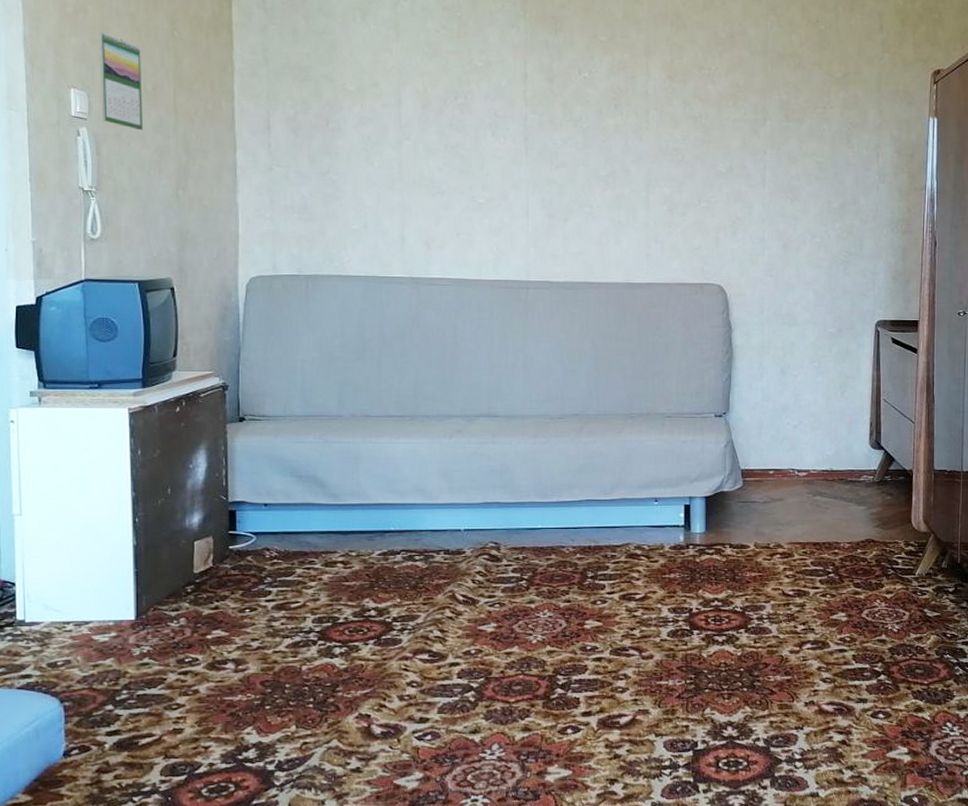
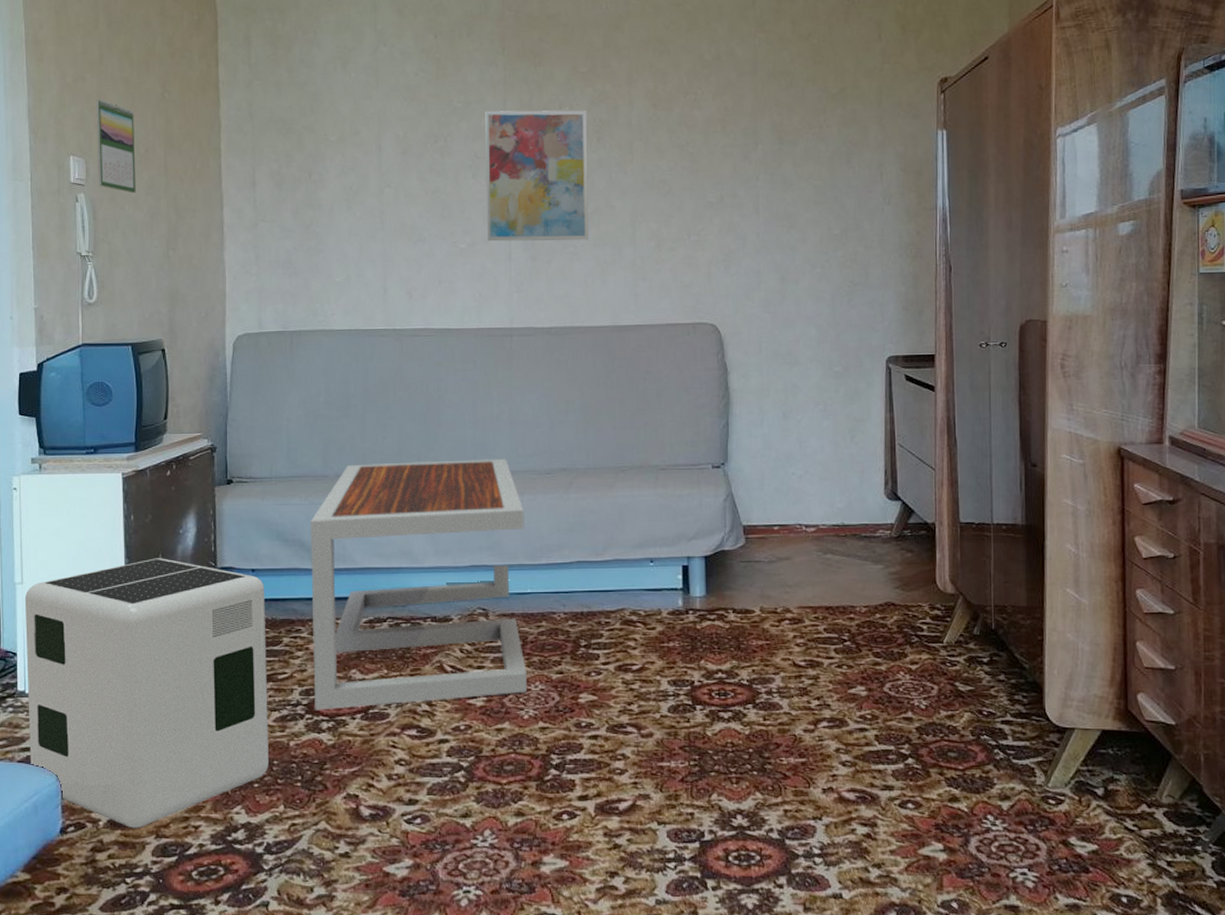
air purifier: none [23,492,280,749] -> present [24,558,269,828]
coffee table: none [325,403,536,637] -> present [311,458,527,710]
wall art: none [505,72,606,201] -> present [485,110,589,242]

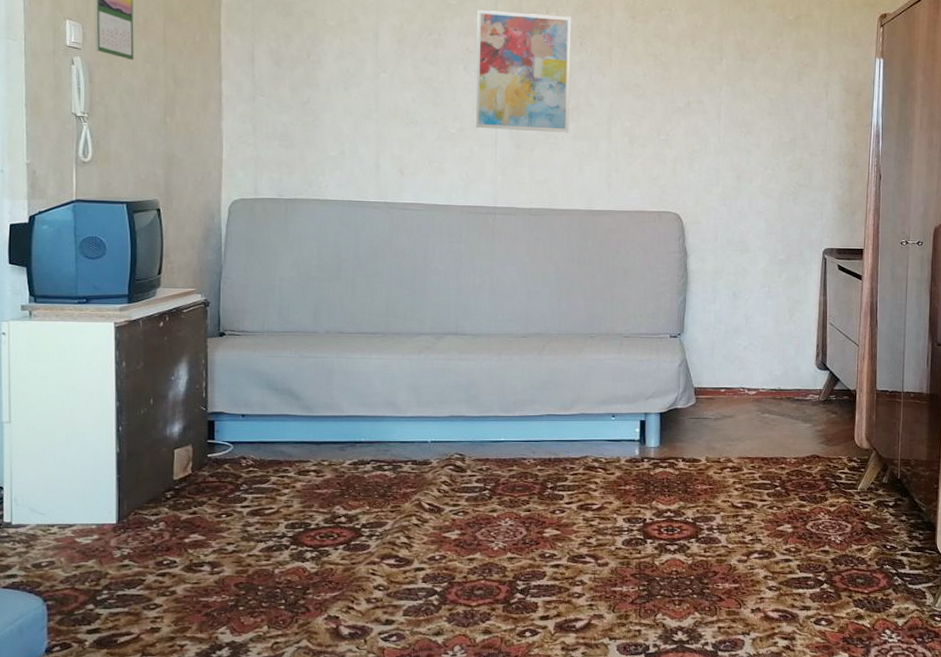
air purifier: present [24,558,269,828] -> none [12,402,255,647]
coffee table: present [311,458,527,710] -> none [299,322,501,542]

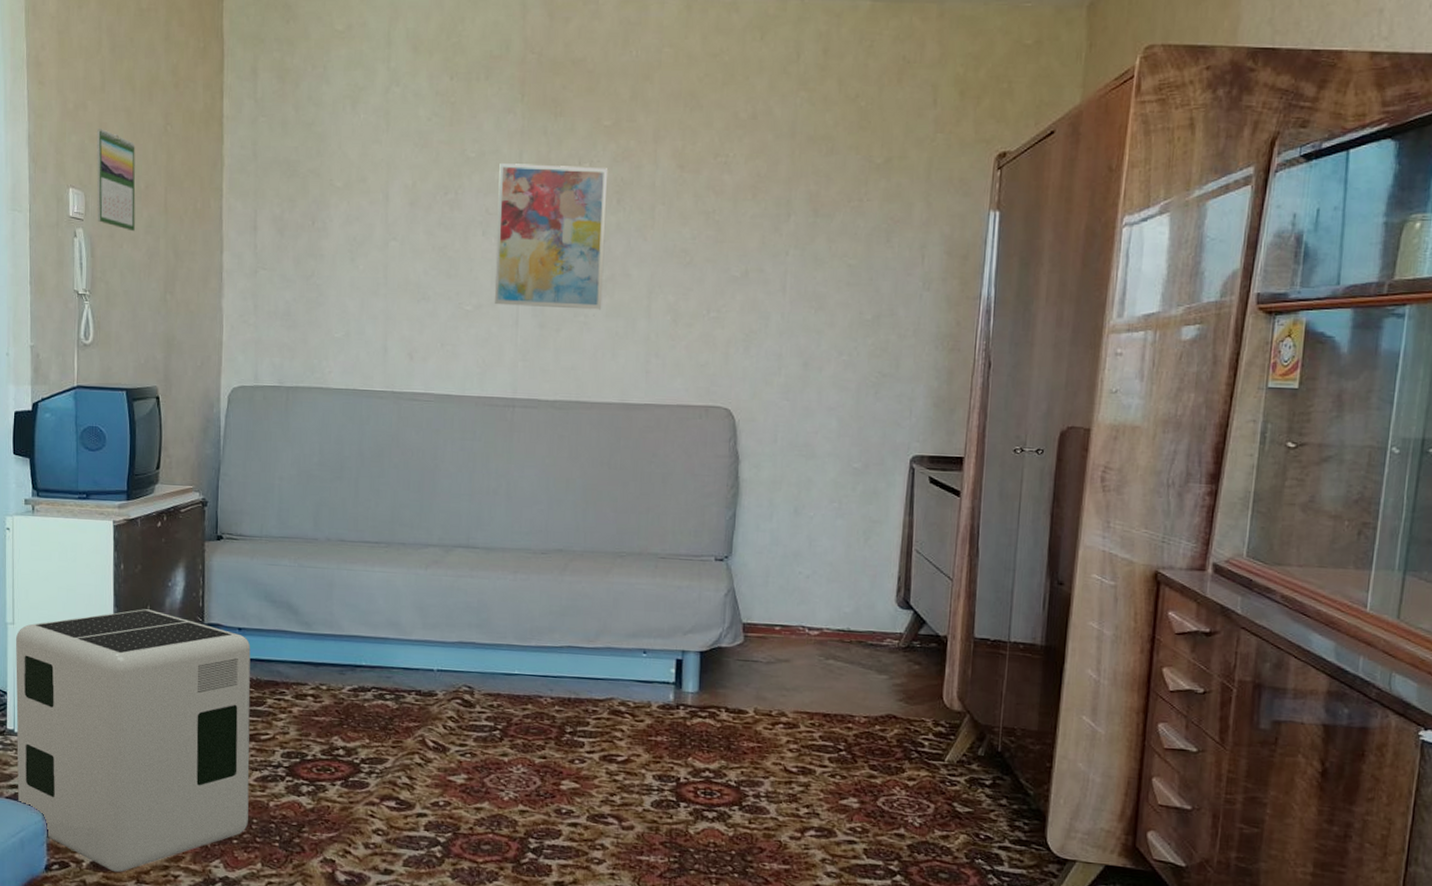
air purifier: none [12,402,255,647] -> present [15,609,251,872]

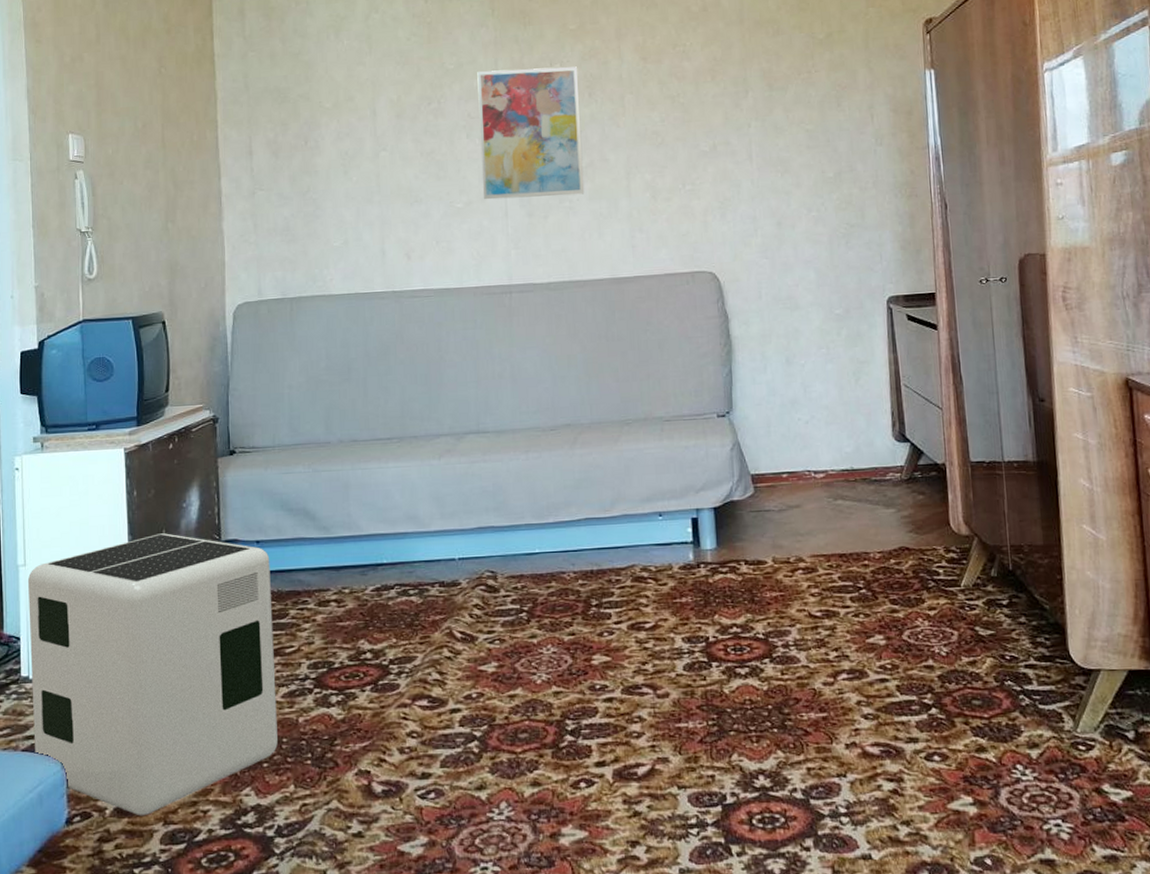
calendar: present [96,129,136,232] -> none [94,77,134,168]

